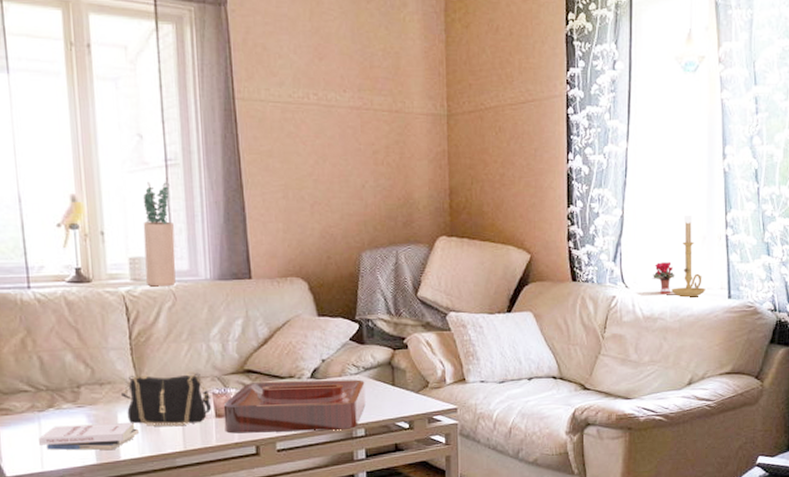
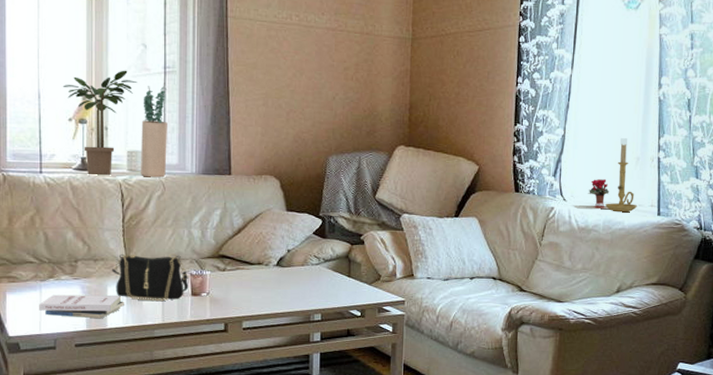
potted plant: none [46,165,135,288] -> present [62,70,138,176]
decorative tray: present [223,379,366,434] -> none [199,266,324,314]

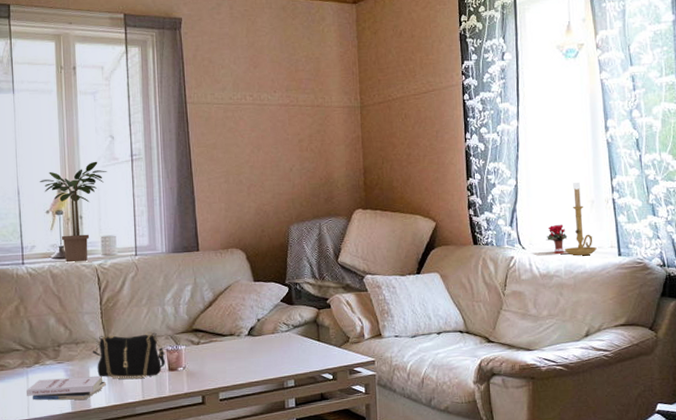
vase: present [140,83,169,178] -> none [113,170,139,260]

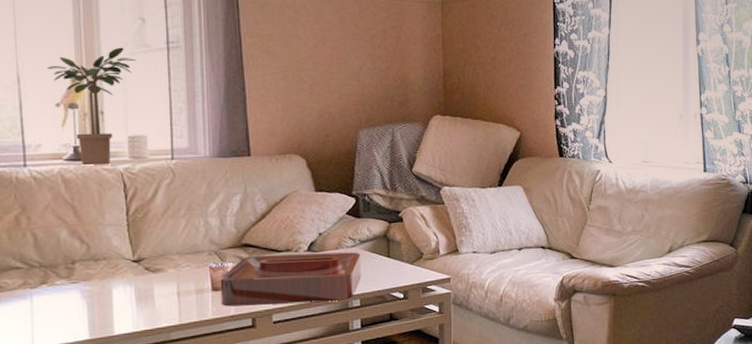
books: present [26,376,106,400] -> none [30,298,134,327]
handbag: present [93,331,166,380] -> none [117,246,209,301]
decorative tray: none [175,336,295,385] -> present [220,252,361,307]
potted flower: present [533,225,568,256] -> none [619,139,655,170]
candle holder: present [565,183,597,256] -> none [652,96,683,172]

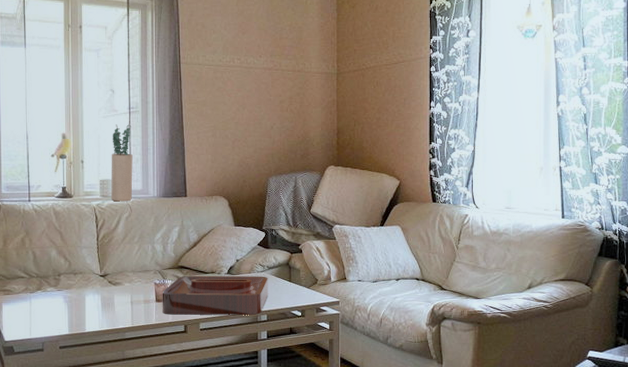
potted plant: present [46,47,137,166] -> none [46,112,107,202]
vase: none [143,59,176,164] -> present [110,121,134,202]

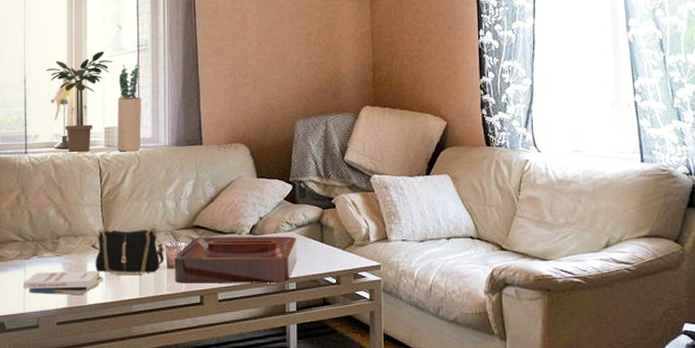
books: none [29,304,100,324] -> present [23,271,103,296]
potted plant: none [46,112,107,202] -> present [45,51,114,153]
handbag: none [89,266,154,308] -> present [91,226,165,276]

